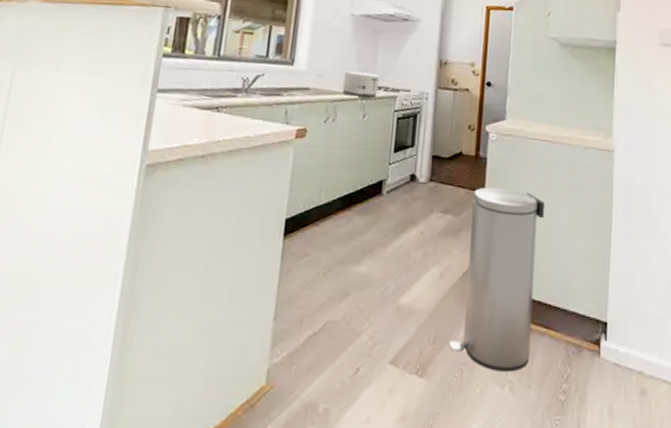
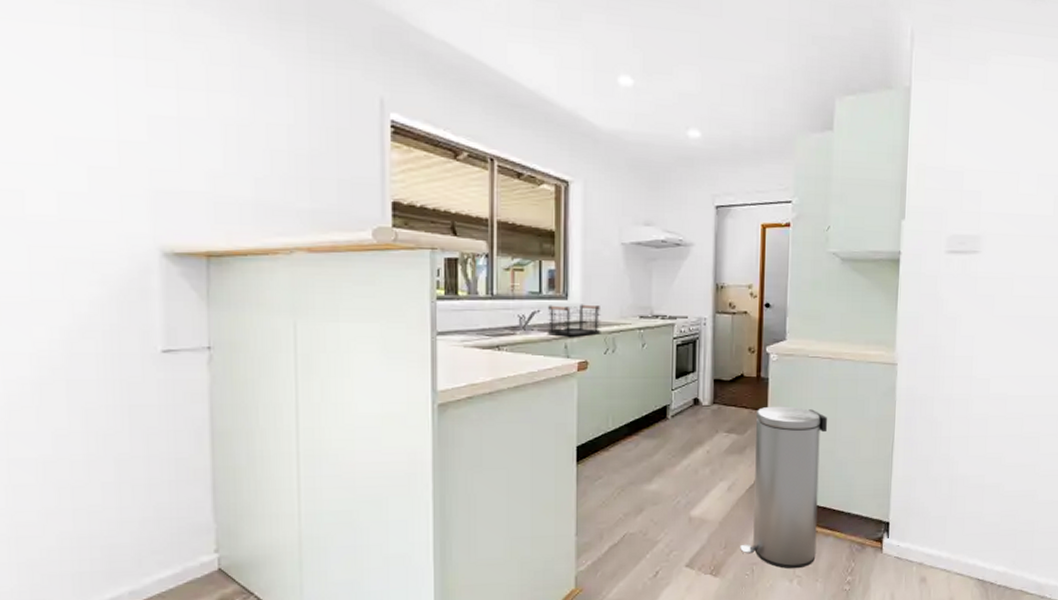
dish rack: none [268,69,325,104] -> present [547,304,601,337]
toaster: present [342,71,379,98] -> none [619,302,655,328]

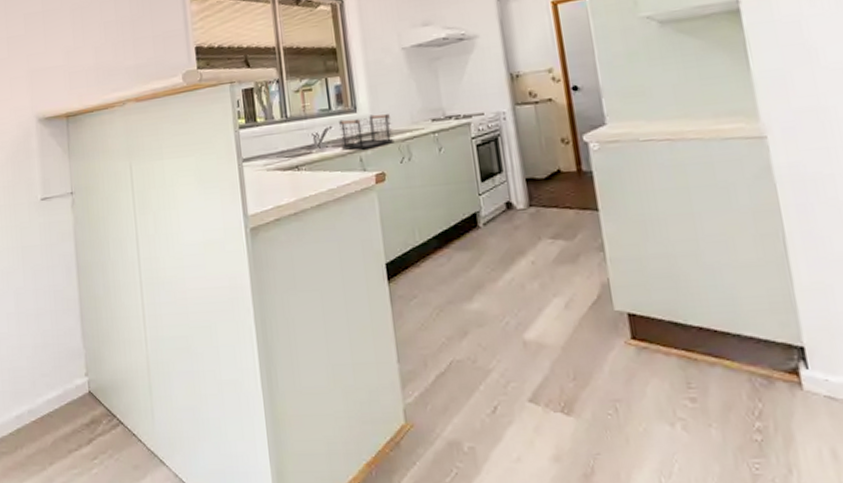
pedal bin: present [740,406,828,569] -> none [584,202,702,408]

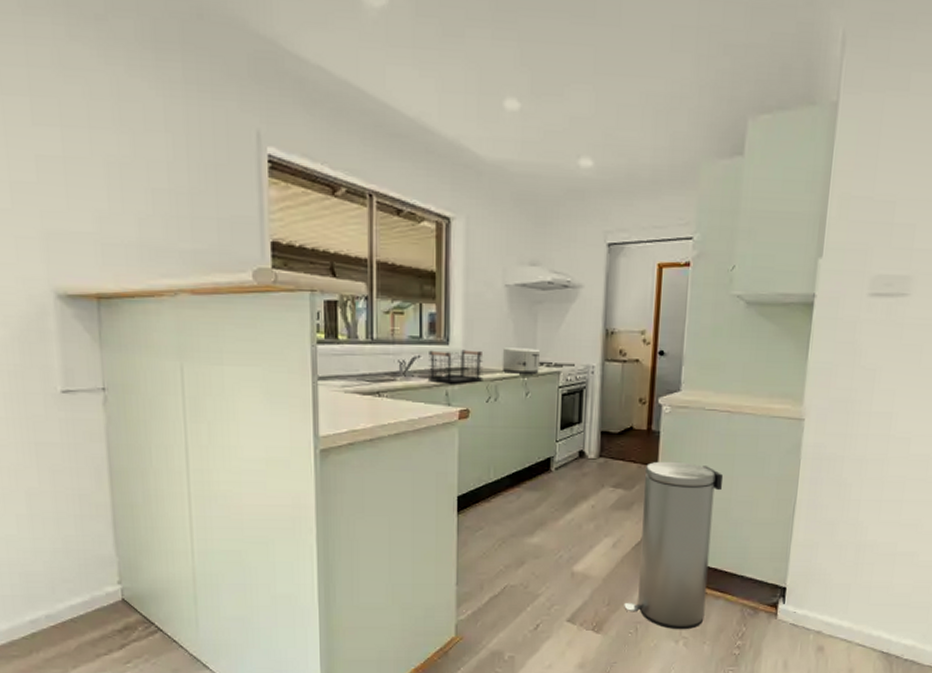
toaster: none [408,103,449,131] -> present [502,348,540,375]
pedal bin: none [584,202,702,408] -> present [624,461,724,629]

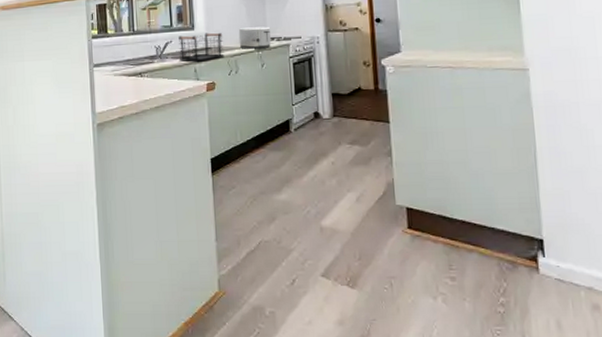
pedal bin: present [624,461,724,629] -> none [375,116,460,284]

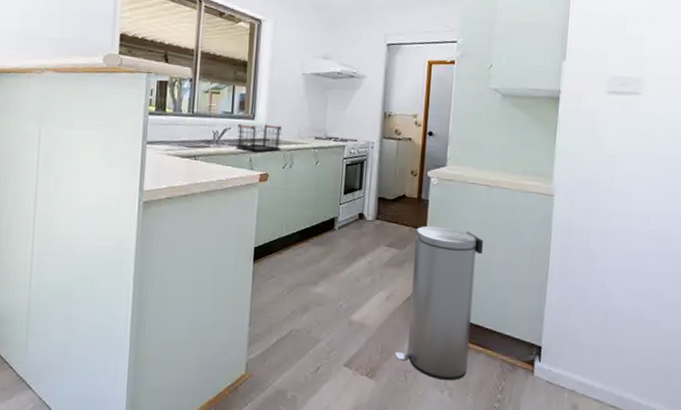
toaster: present [238,26,271,50] -> none [297,124,329,147]
pedal bin: none [375,116,460,284] -> present [395,225,484,380]

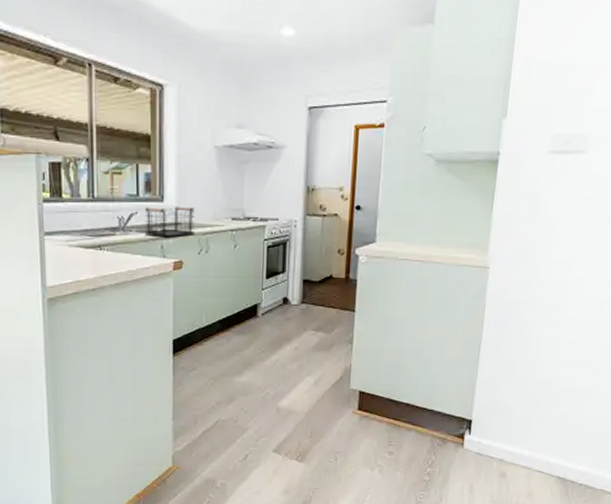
pedal bin: present [395,225,484,380] -> none [325,306,415,458]

